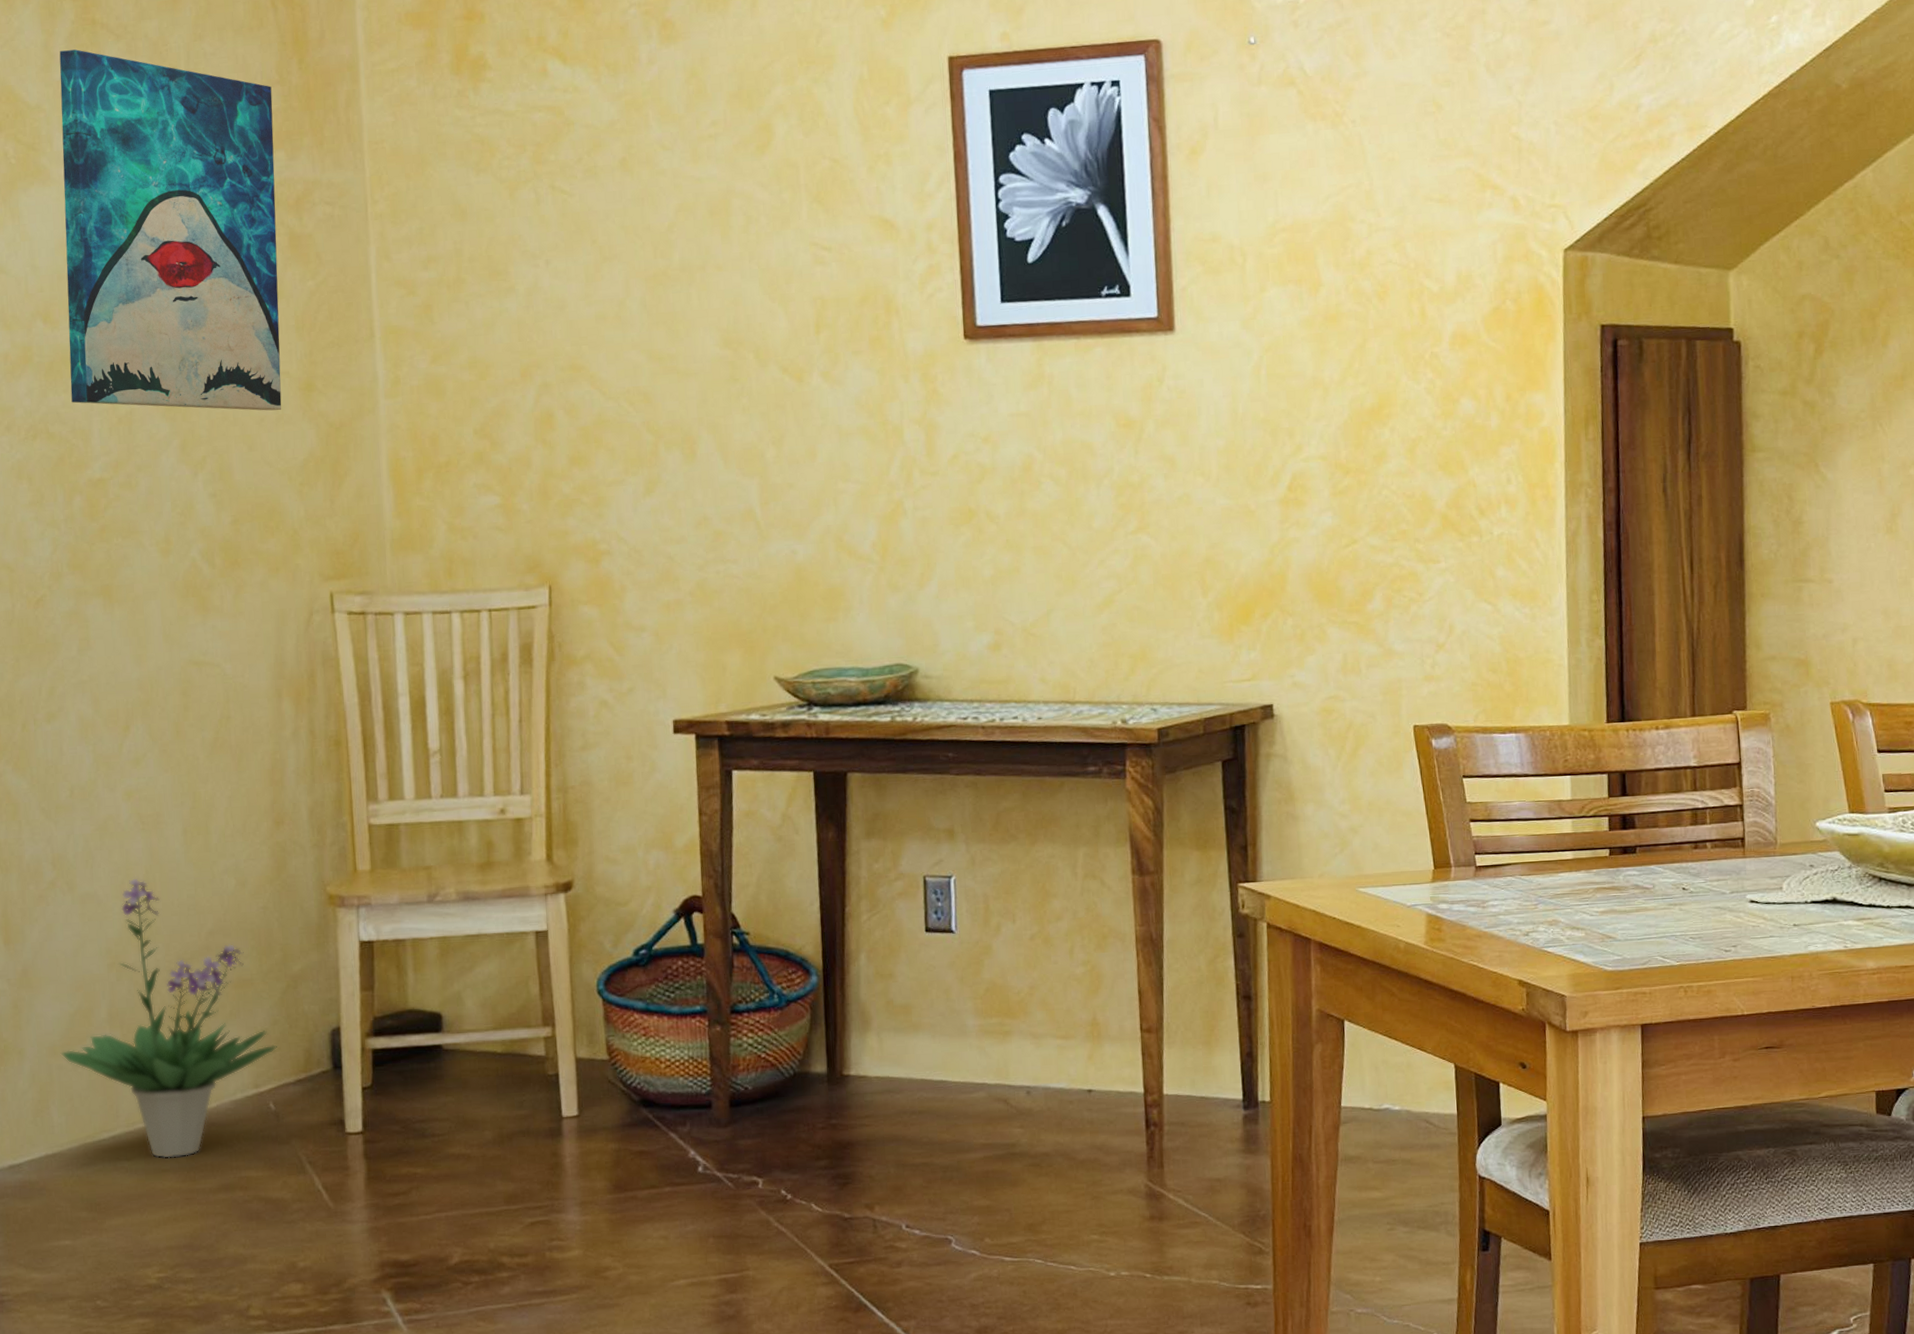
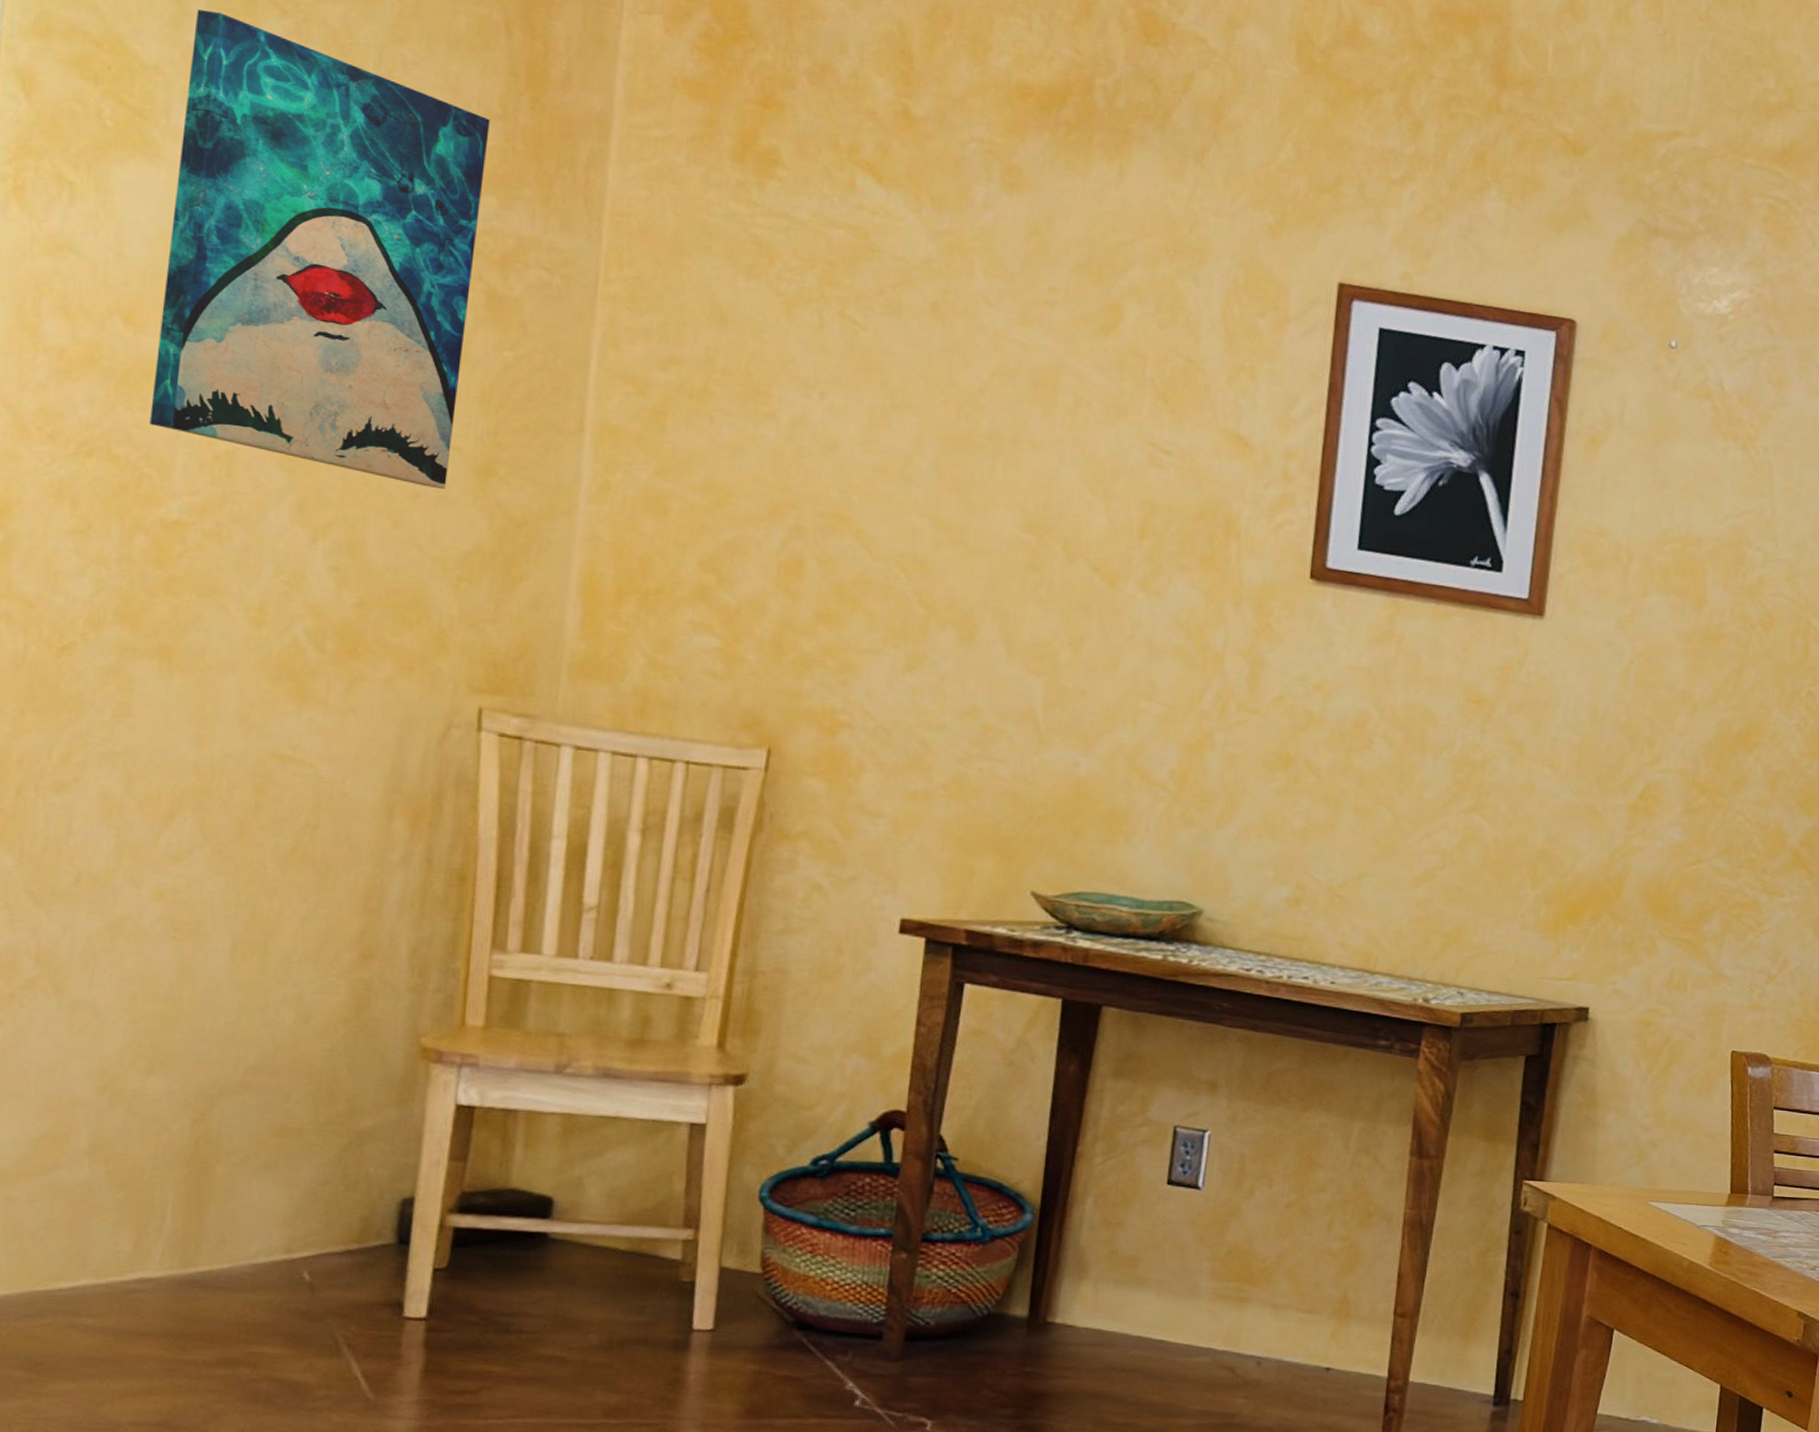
potted plant: present [60,879,277,1159] -> none [12,993,324,1322]

